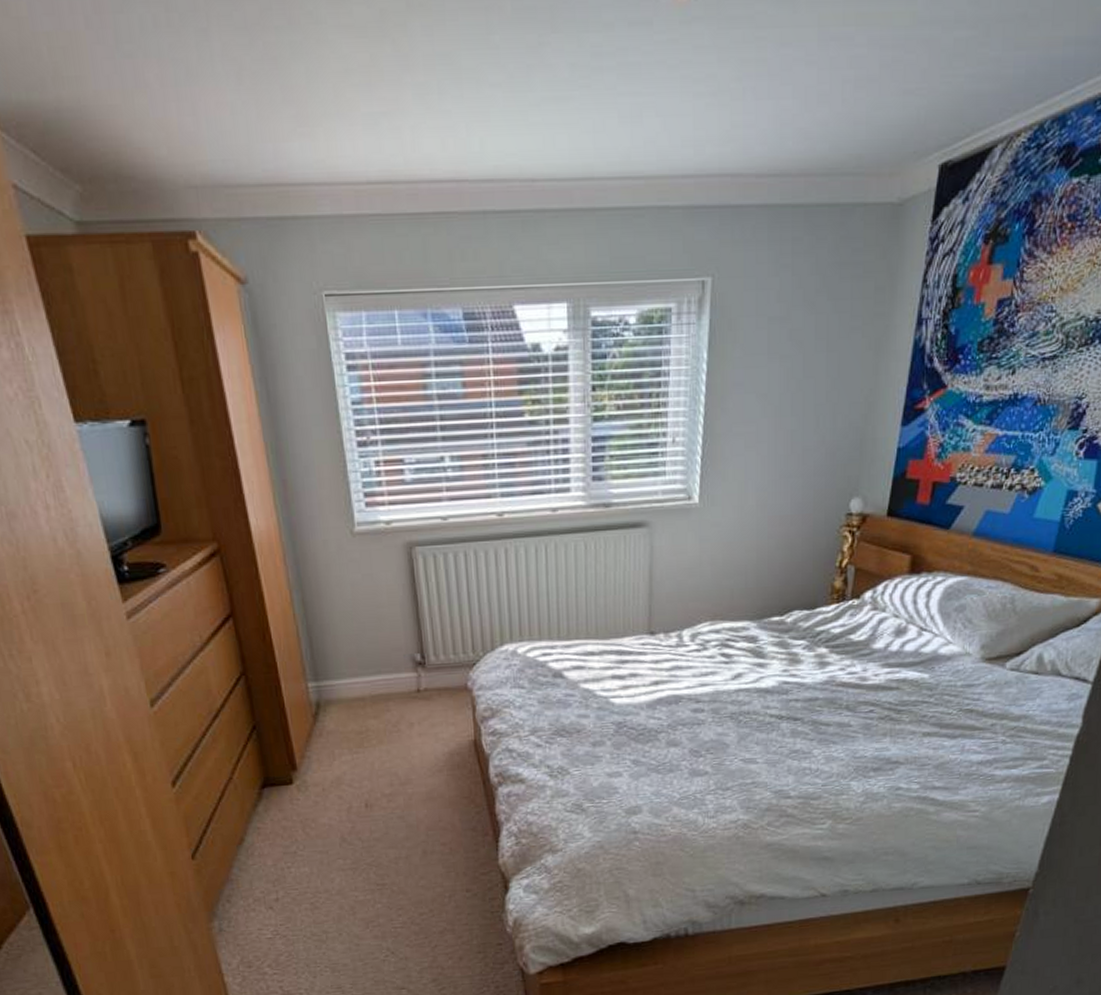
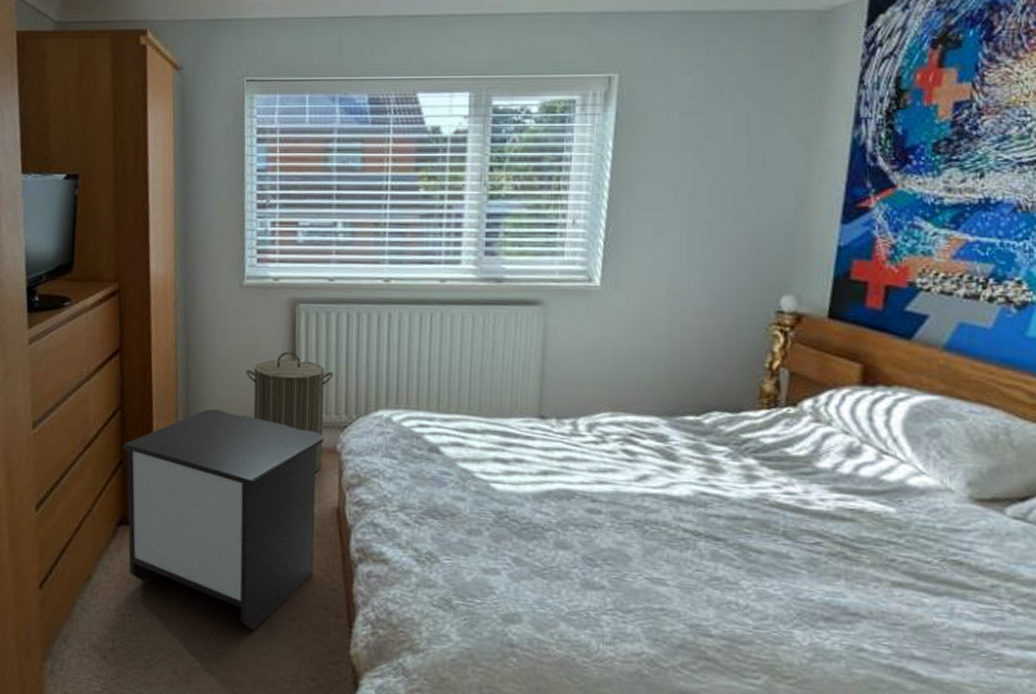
nightstand: none [253,663,458,860] -> present [123,409,324,631]
laundry hamper: none [369,596,457,712] -> present [246,351,334,473]

